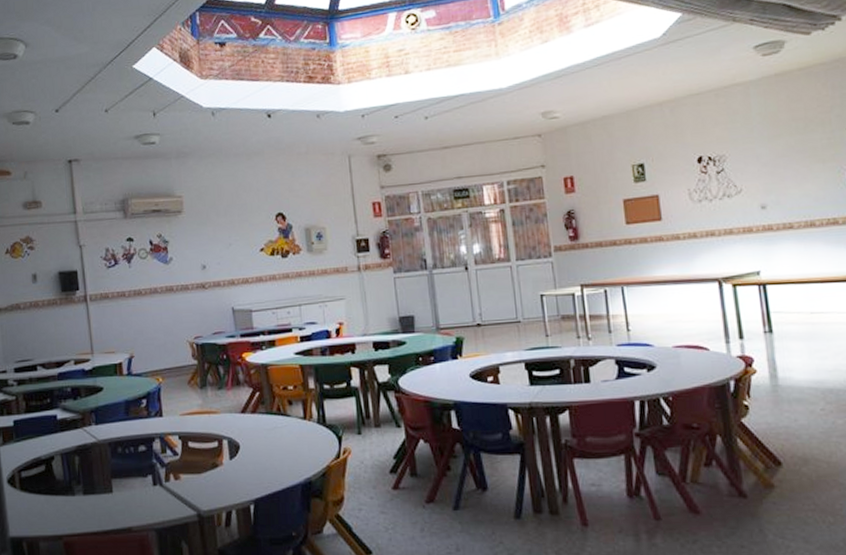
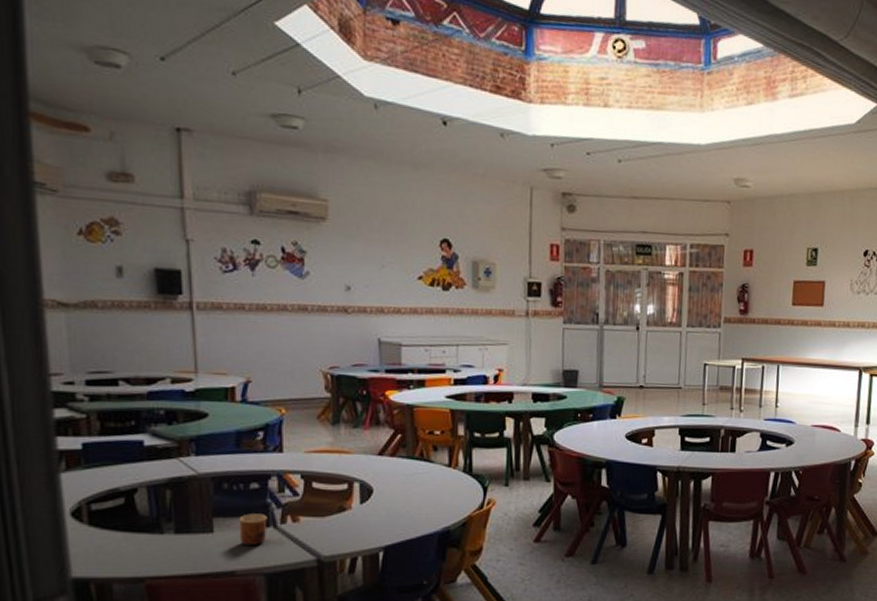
cup: none [132,473,155,504] -> present [239,513,267,546]

